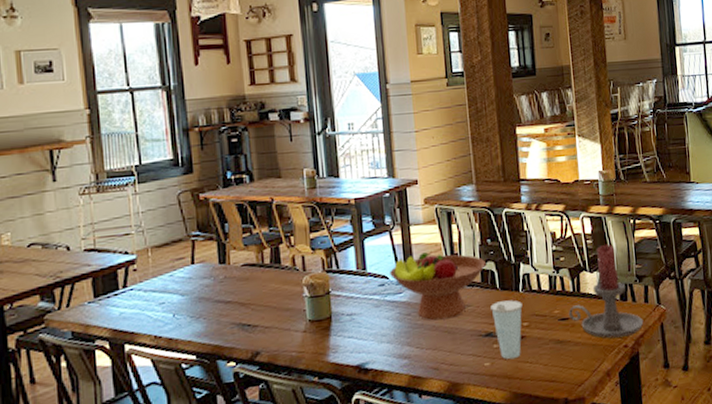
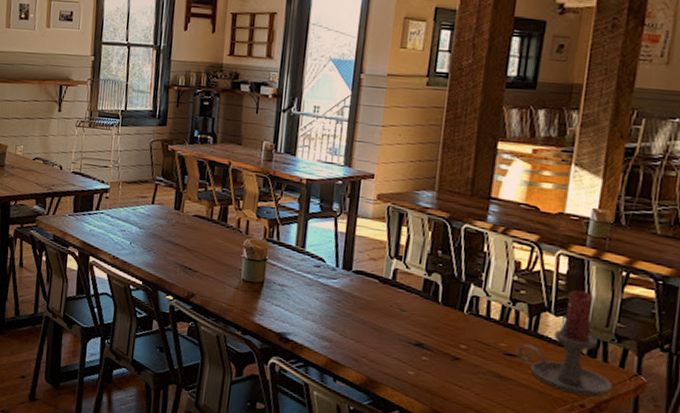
fruit bowl: present [390,252,486,321] -> none [327,246,432,318]
cup: present [491,300,523,359] -> none [427,315,464,377]

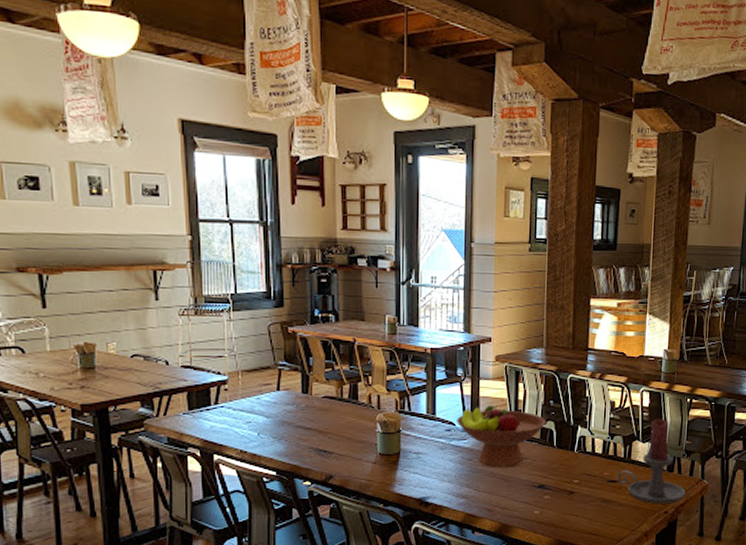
fruit bowl: none [327,246,432,318] -> present [457,406,546,468]

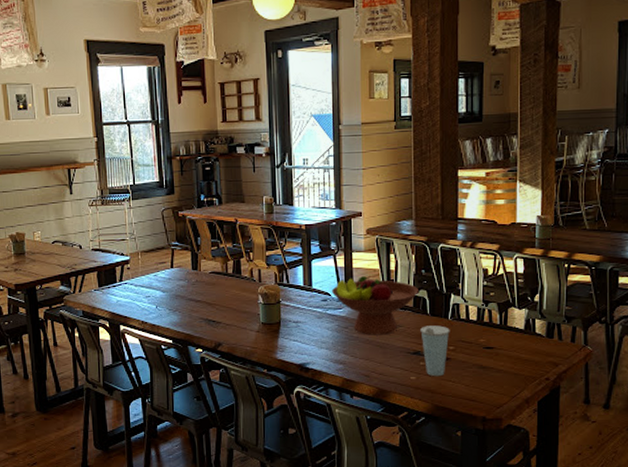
cup: none [546,458,576,511] -> present [420,325,450,377]
candle holder: present [617,419,686,504] -> none [493,285,568,371]

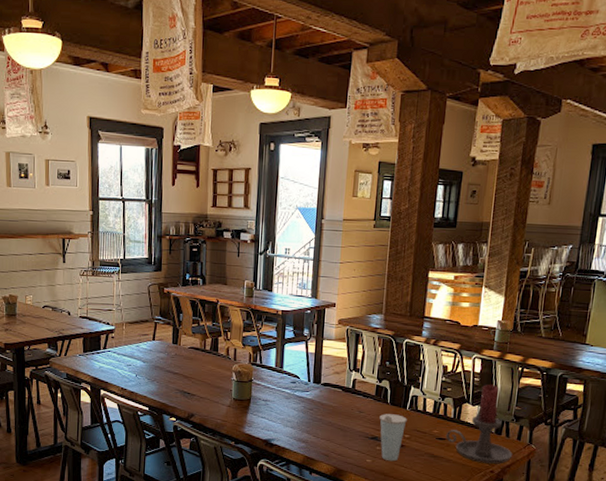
fruit bowl: present [332,276,419,335] -> none [301,363,382,419]
candle holder: none [493,285,568,371] -> present [445,385,513,464]

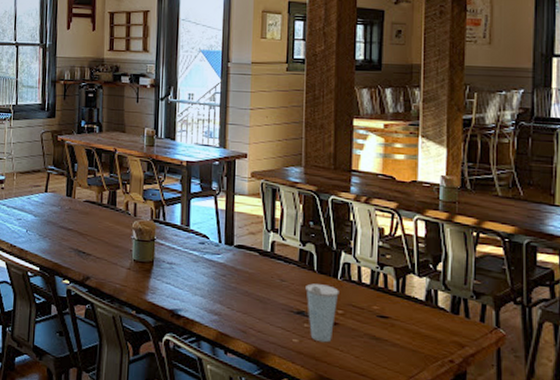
candle holder: present [445,385,513,464] -> none [388,252,476,352]

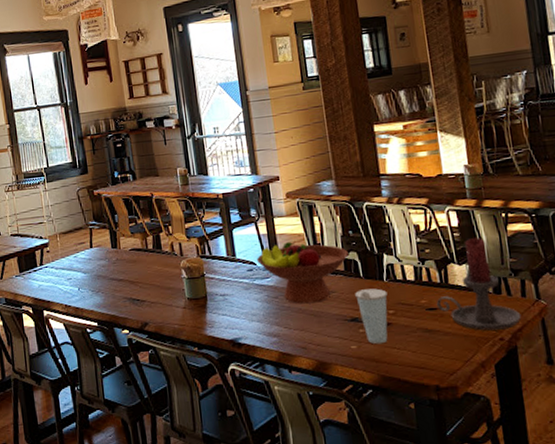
fruit bowl: none [211,222,305,289] -> present [257,242,348,304]
candle holder: none [388,252,476,352] -> present [436,238,521,331]

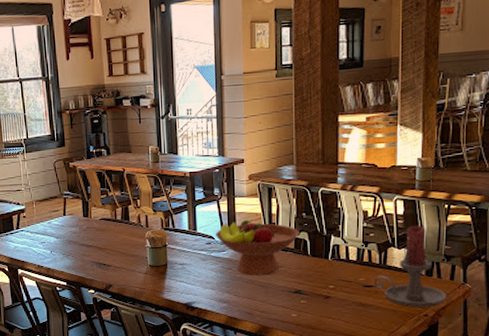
cup: present [355,288,388,344] -> none [301,265,330,314]

